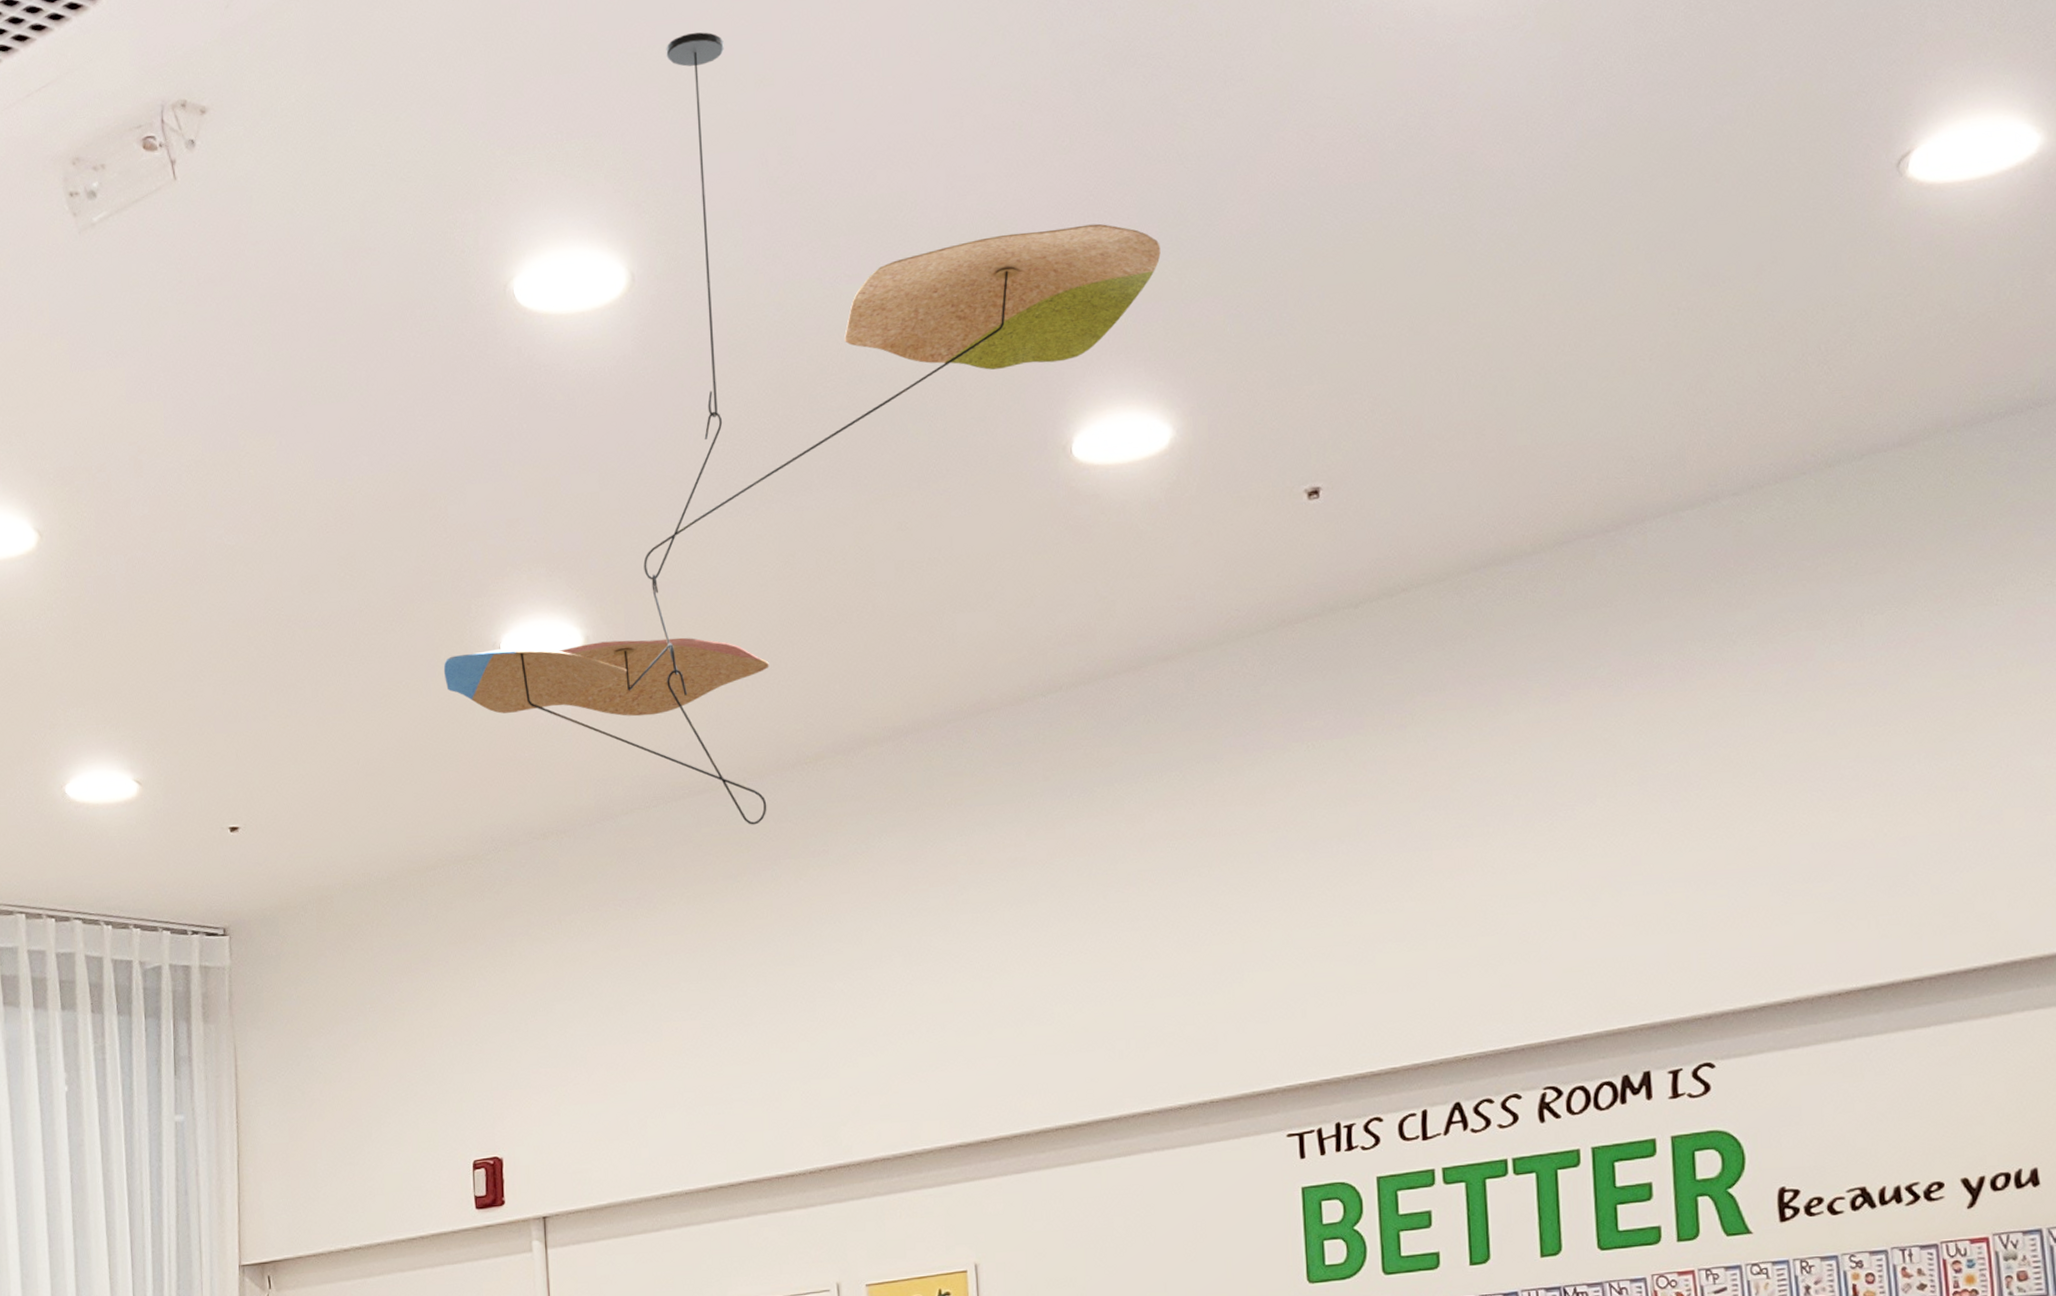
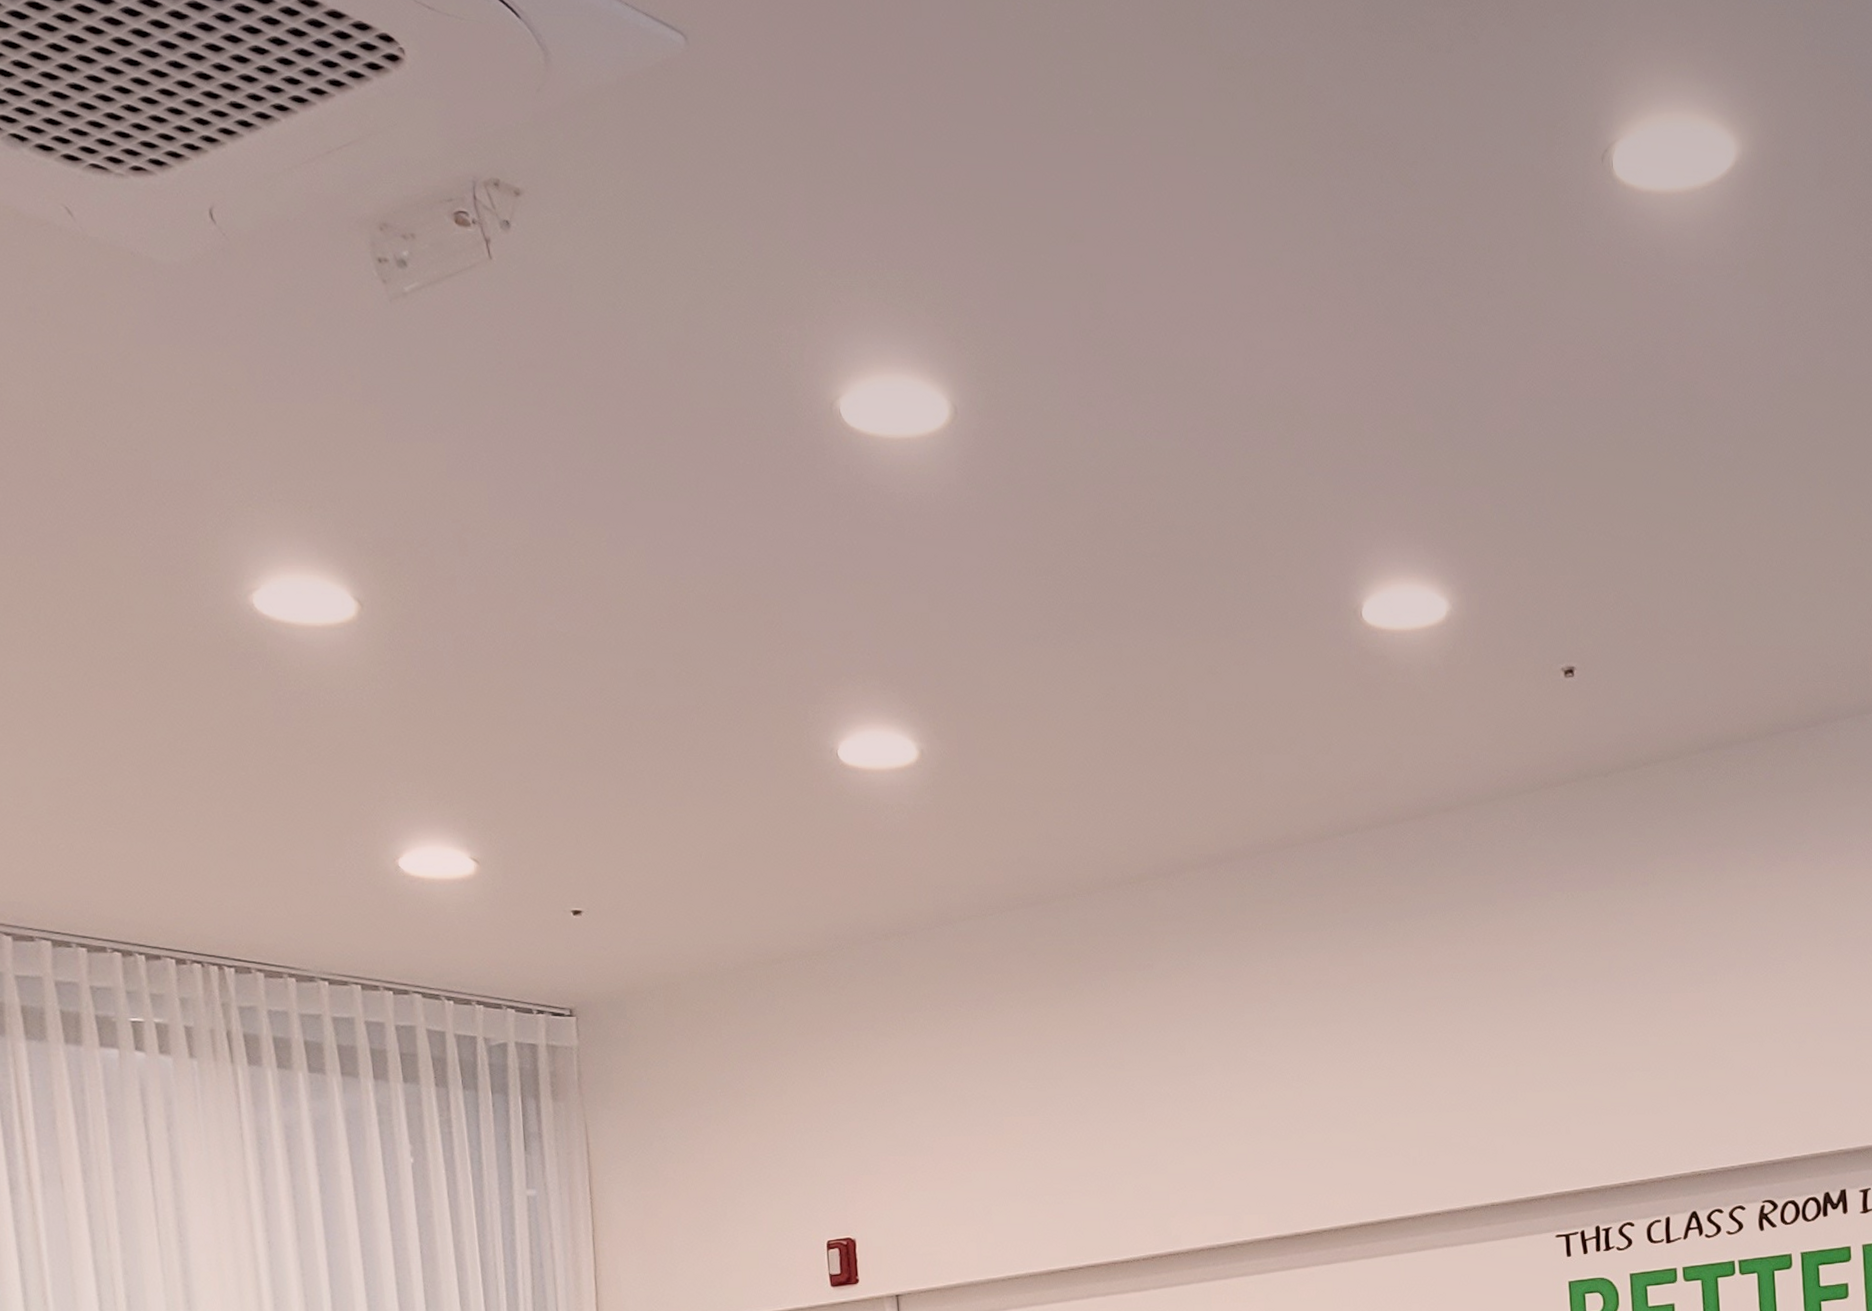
ceiling mobile: present [443,32,1161,825] -> none [782,181,1436,937]

